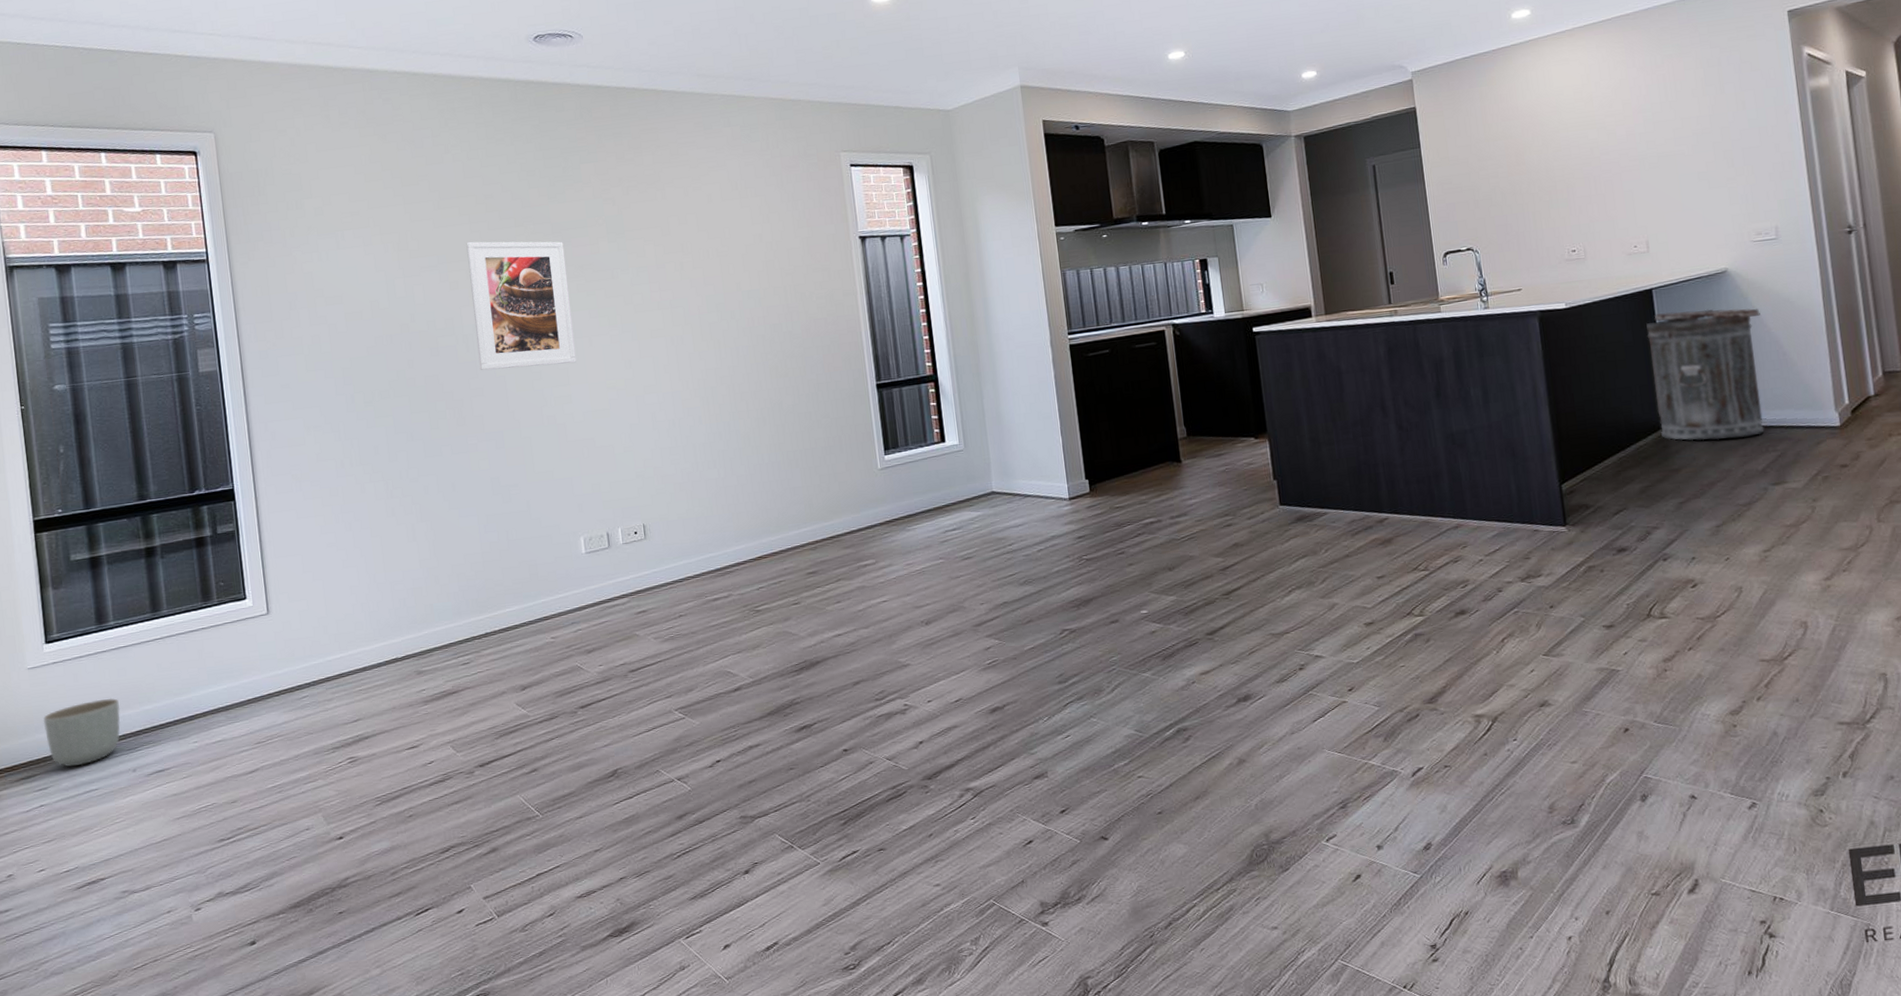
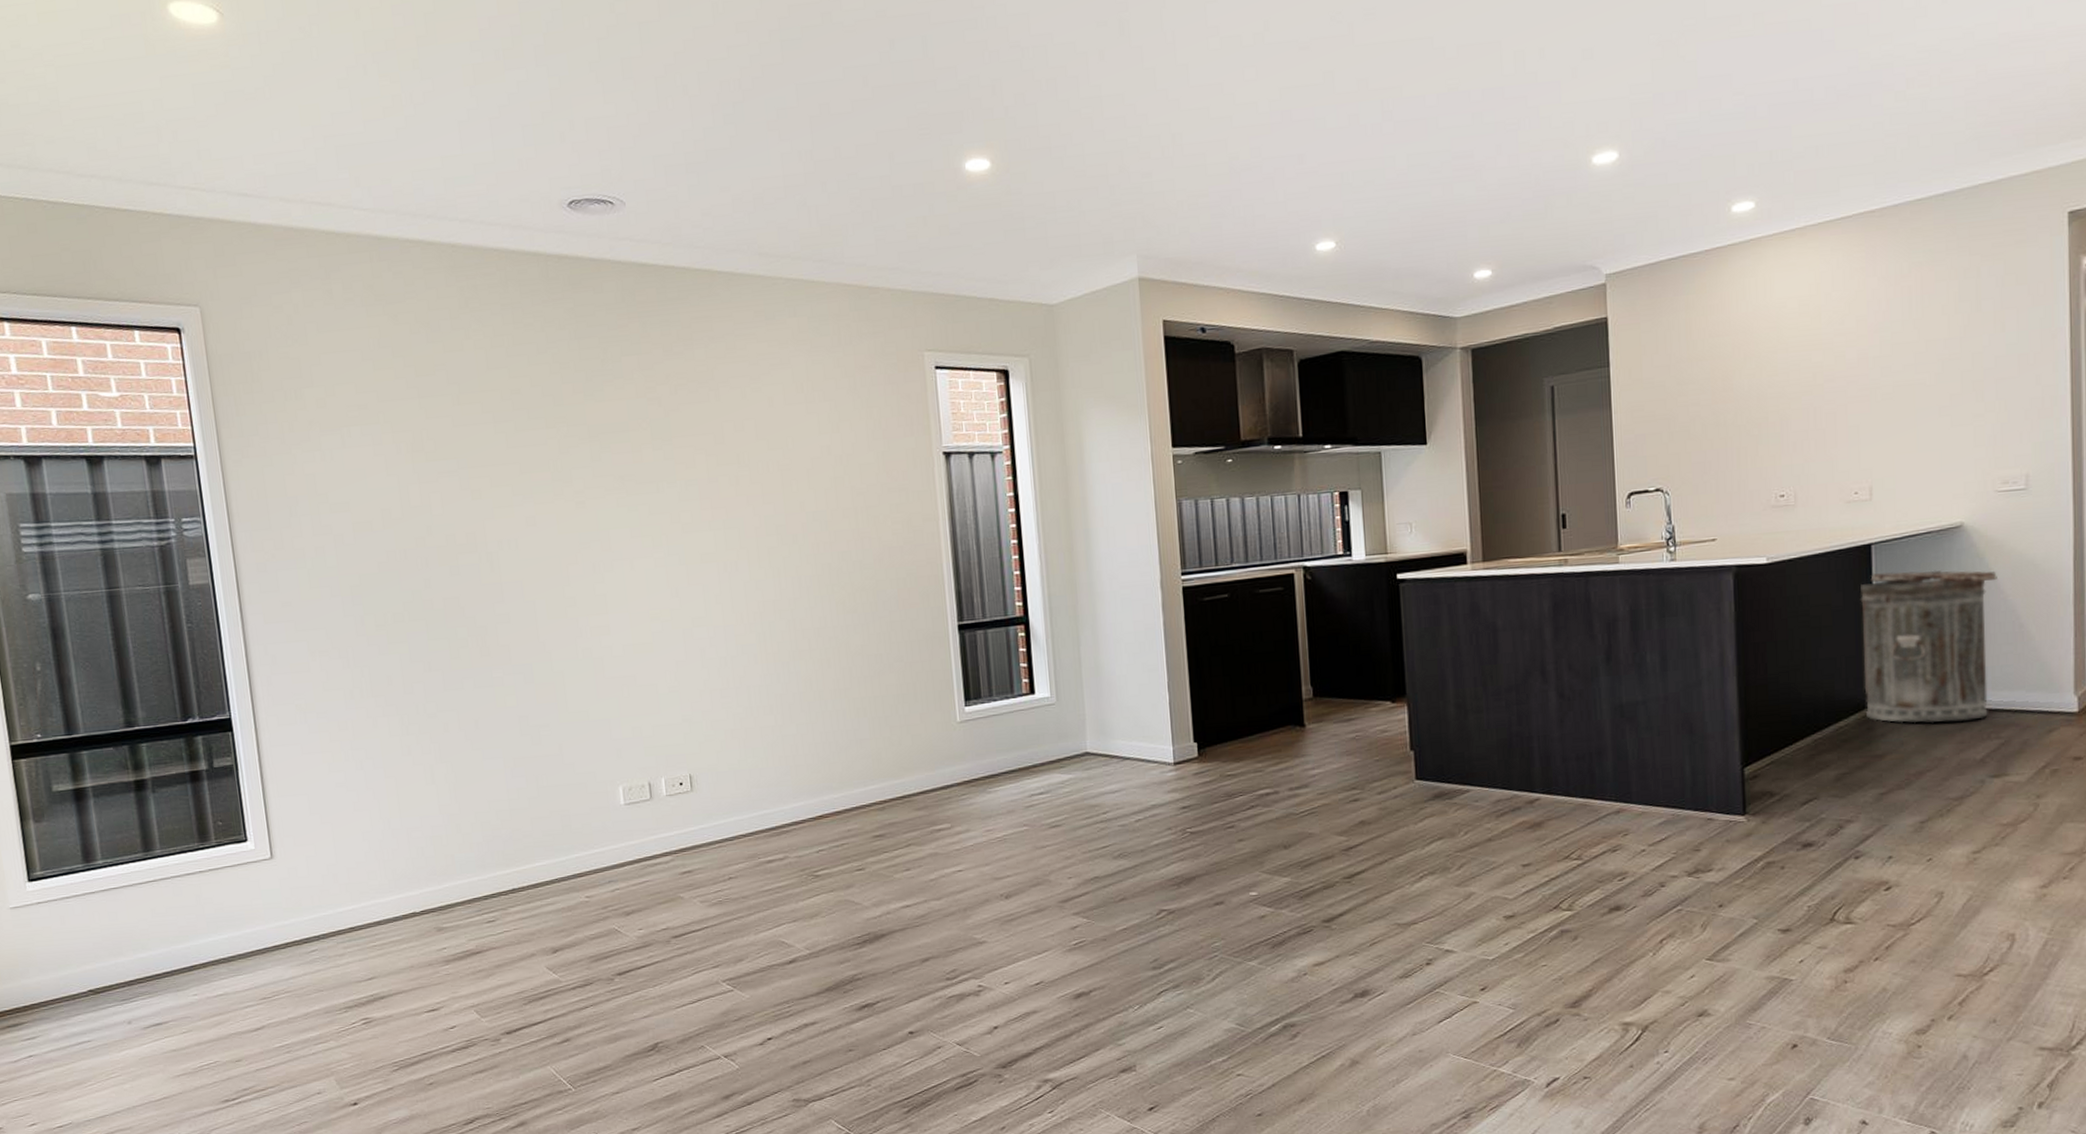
planter: present [43,698,121,767] -> none [28,943,113,1016]
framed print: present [466,241,576,370] -> none [490,444,616,594]

